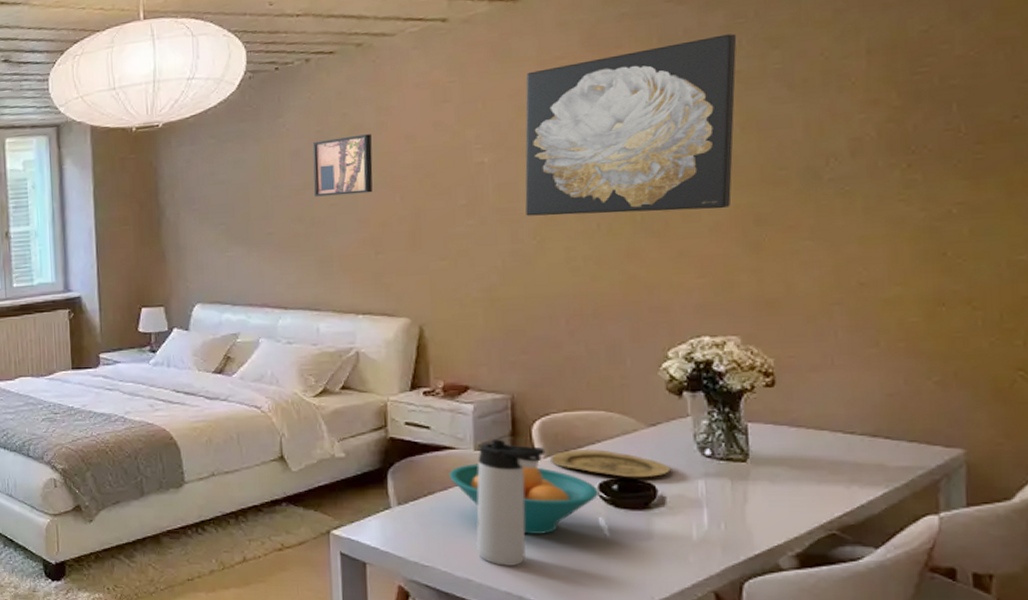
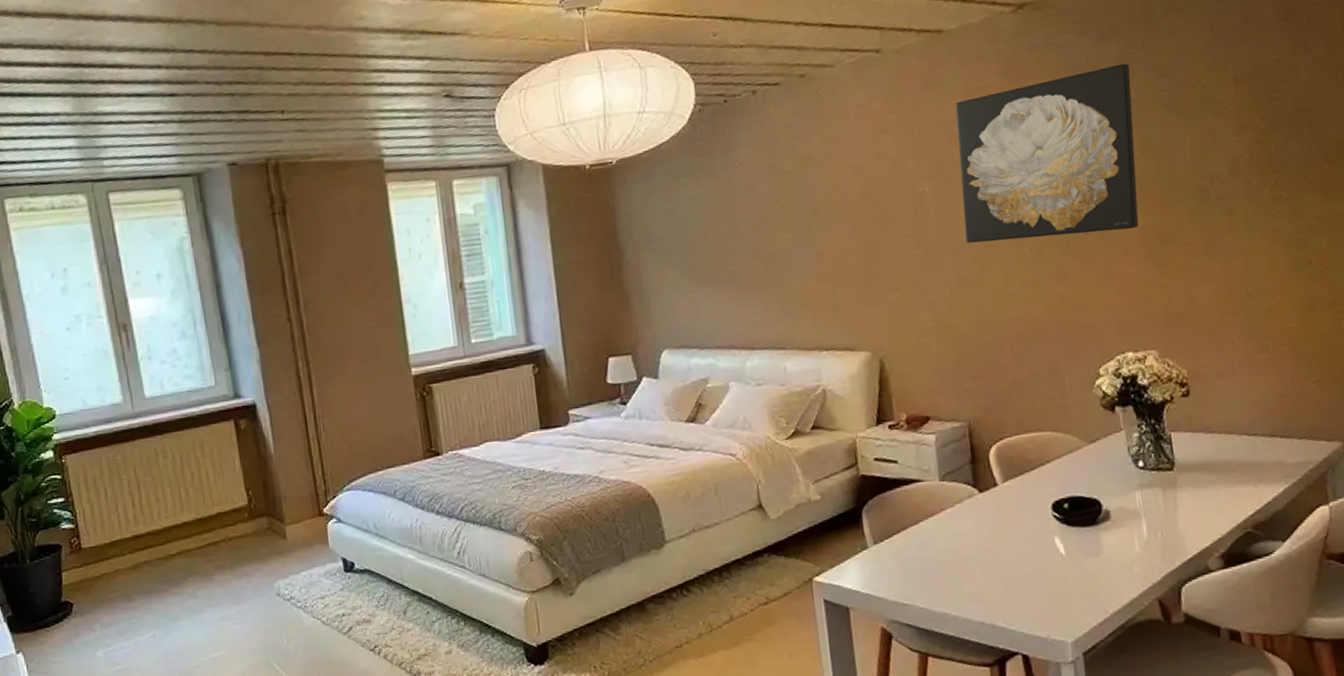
wall art: present [312,134,373,197] -> none [766,166,826,232]
fruit bowl: present [449,464,600,534] -> none [919,492,1053,561]
thermos bottle: present [476,439,546,566] -> none [943,467,1003,596]
plate: present [550,448,671,478] -> none [1008,469,1112,496]

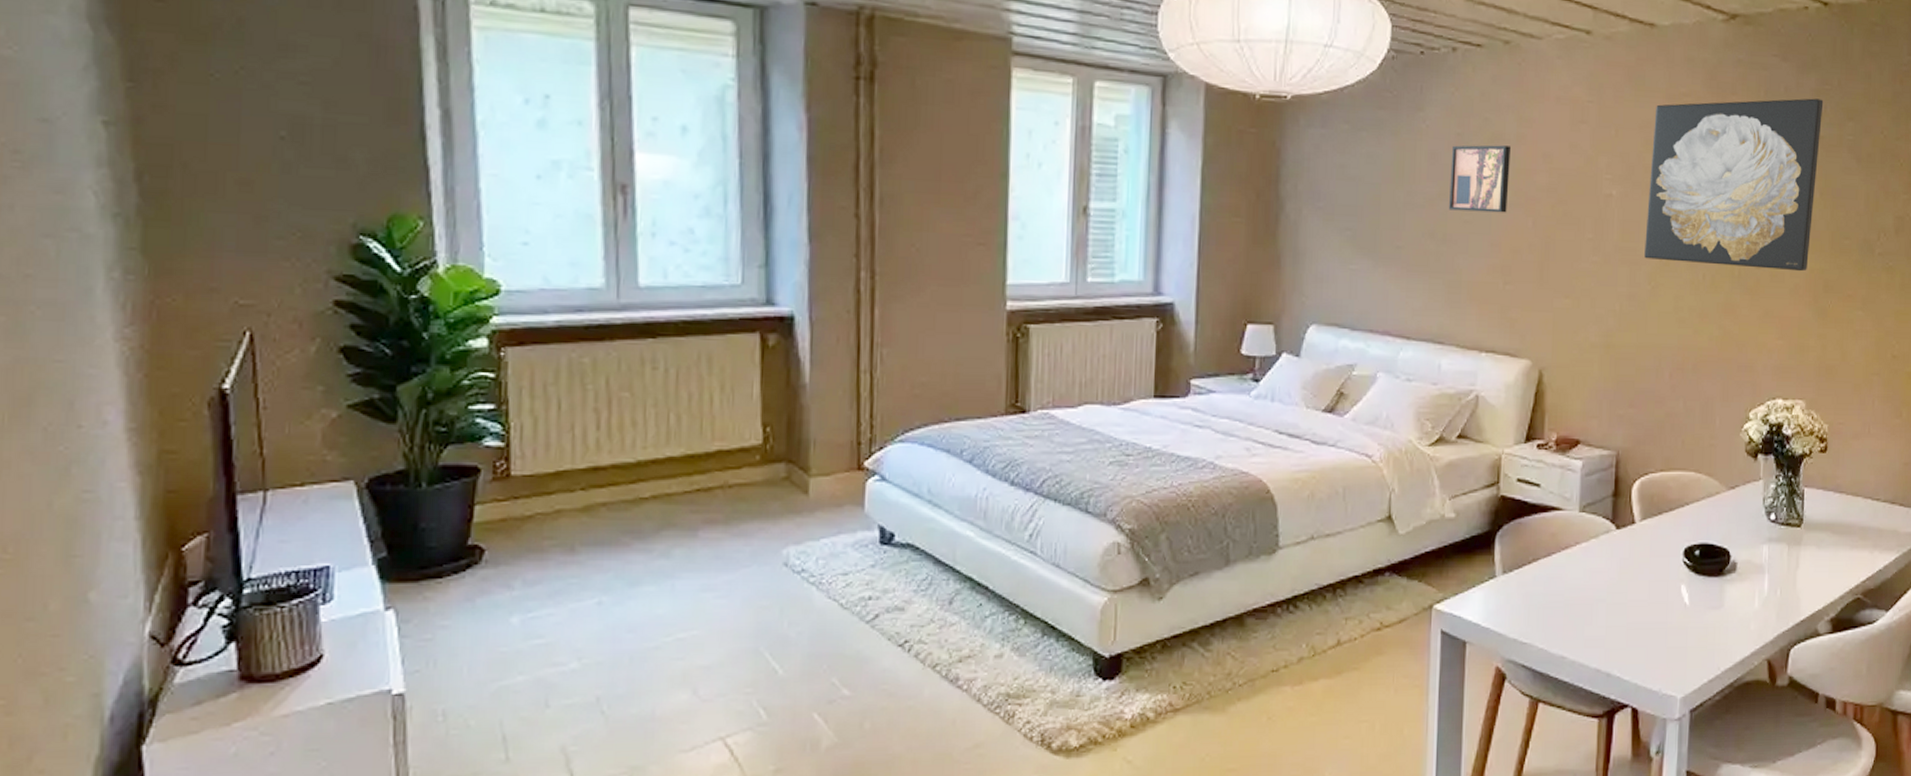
wall art: none [766,166,826,232] -> present [1449,145,1510,213]

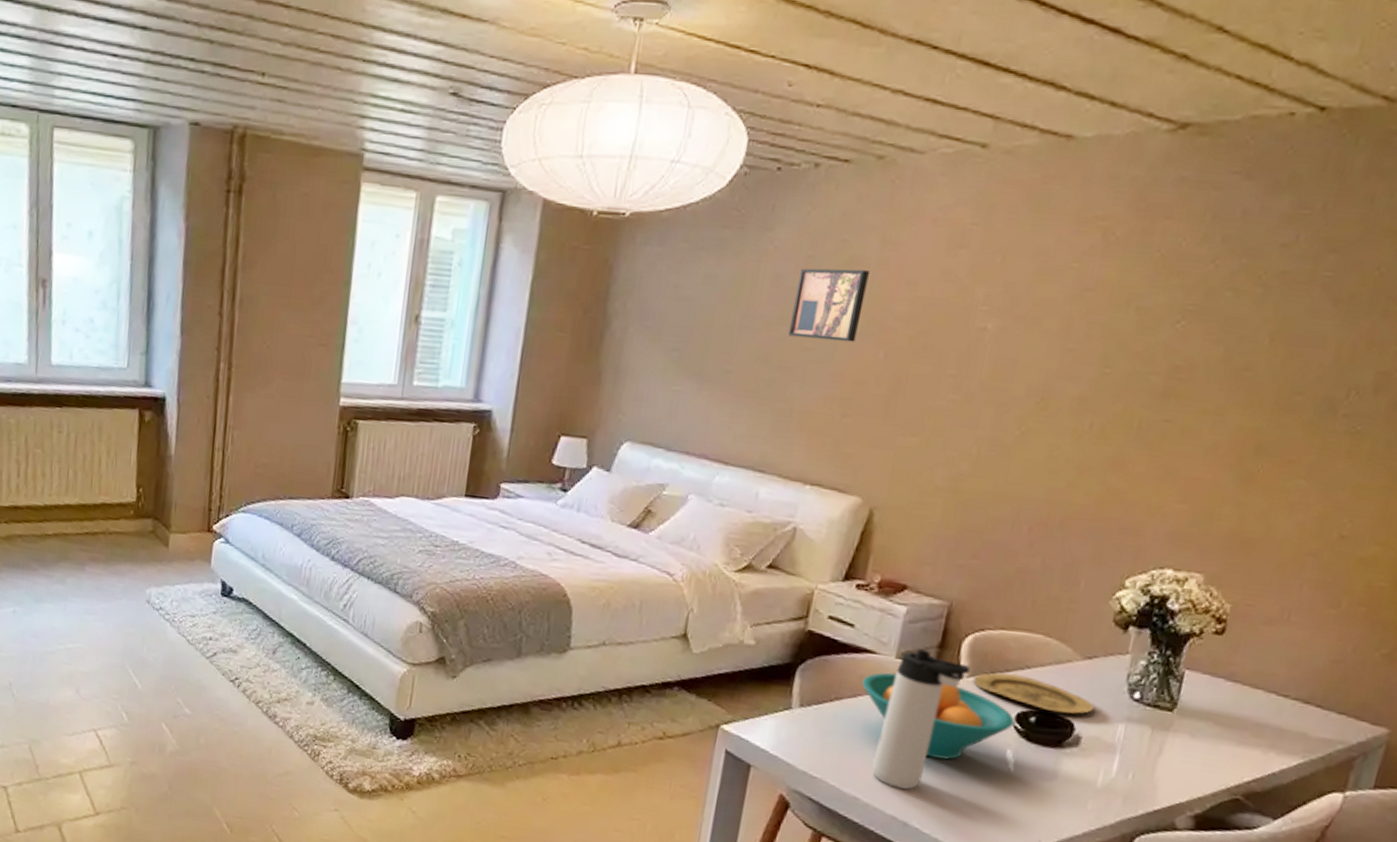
fruit bowl: none [1554,527,1684,604] -> present [862,672,1015,760]
thermos bottle: none [1573,500,1642,640] -> present [871,649,971,790]
wall art: present [1644,98,1824,272] -> none [1017,224,1297,429]
plate: none [1645,511,1743,543] -> present [973,672,1095,714]

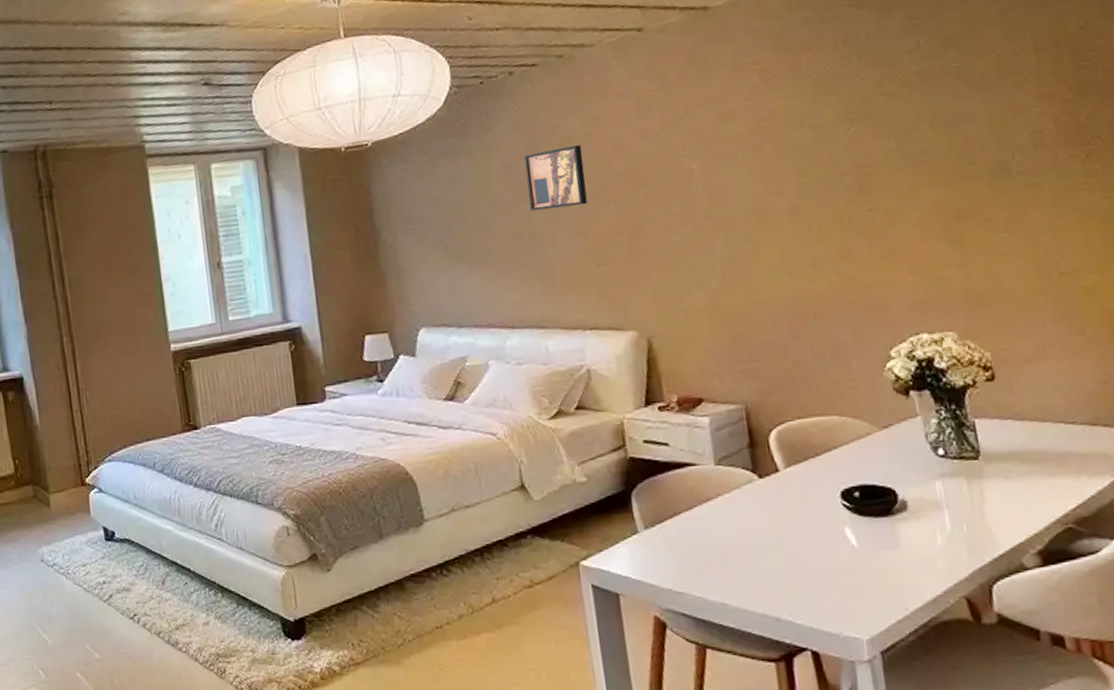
fruit bowl: present [862,672,1015,760] -> none [693,478,843,550]
thermos bottle: present [871,649,971,790] -> none [719,452,785,586]
plate: present [973,672,1095,714] -> none [790,456,908,484]

